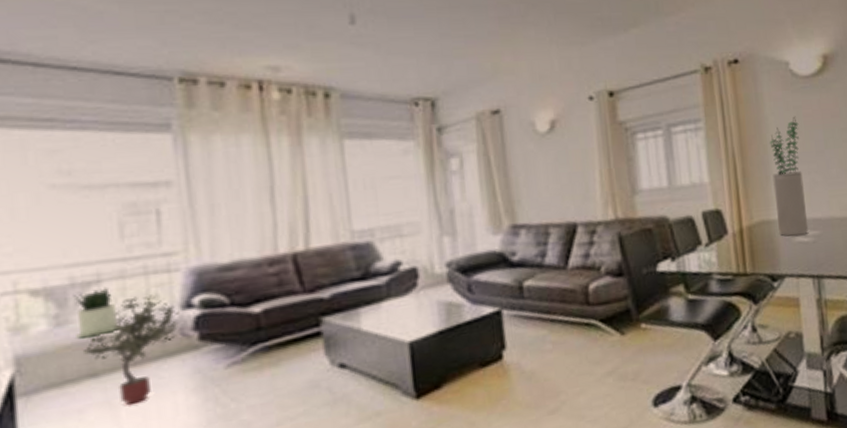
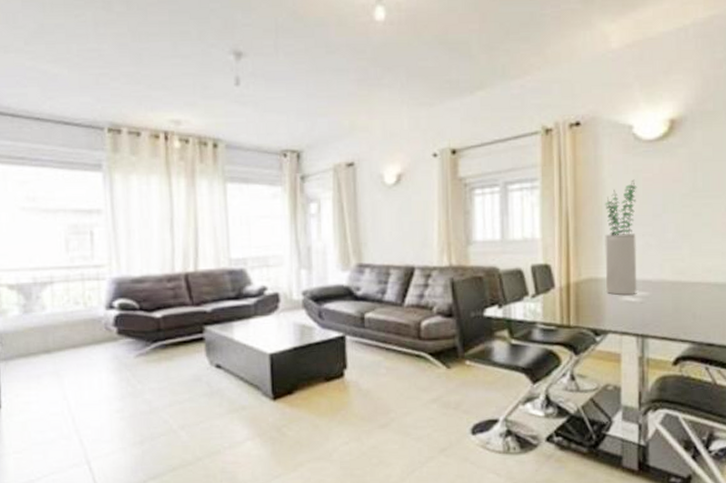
planter: present [72,287,118,339] -> none [35,287,63,324]
potted tree: present [84,294,180,405] -> none [41,296,105,376]

